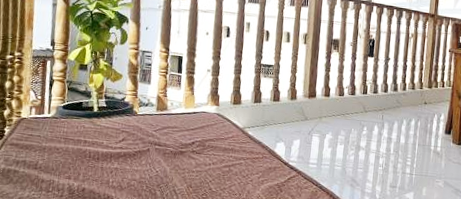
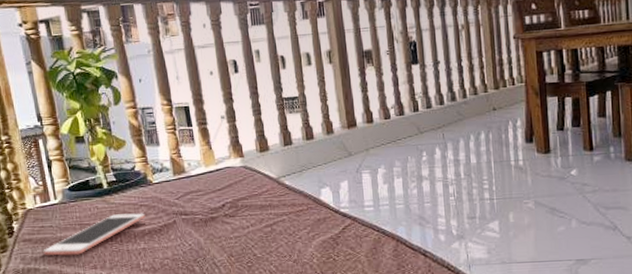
cell phone: none [26,135,125,165] -> present [43,213,146,256]

